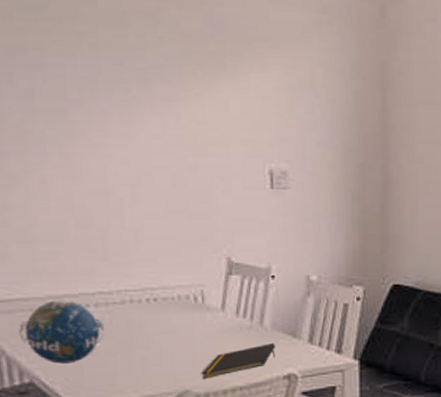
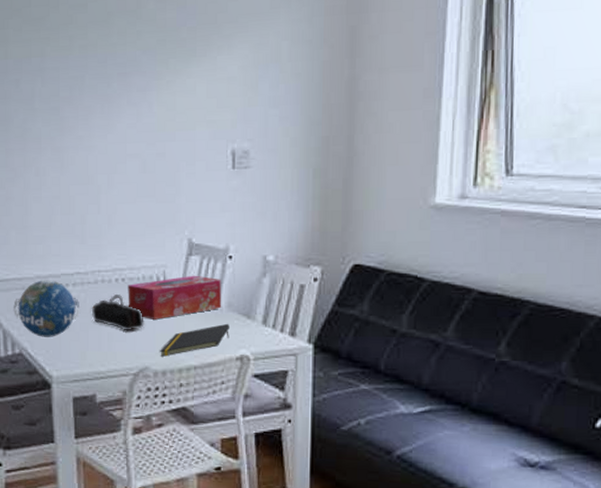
pencil case: none [118,315,182,354] -> present [91,295,144,331]
tissue box: none [161,294,267,341] -> present [128,275,222,320]

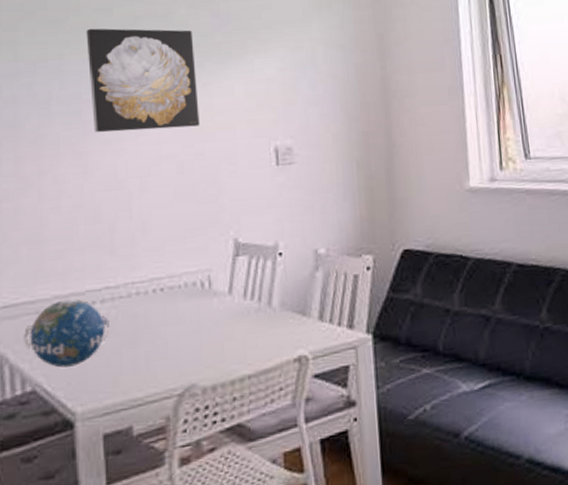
wall art: none [64,25,162,130] -> present [86,28,200,133]
pencil case: present [91,295,144,331] -> none [124,306,189,347]
tissue box: present [128,275,222,320] -> none [167,276,275,330]
notepad: present [160,323,229,357] -> none [208,323,285,370]

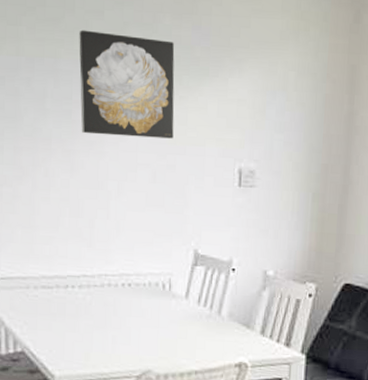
globe: present [24,299,111,368] -> none [17,280,86,338]

